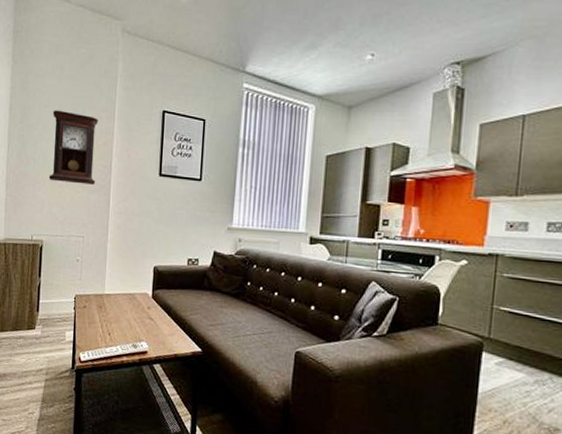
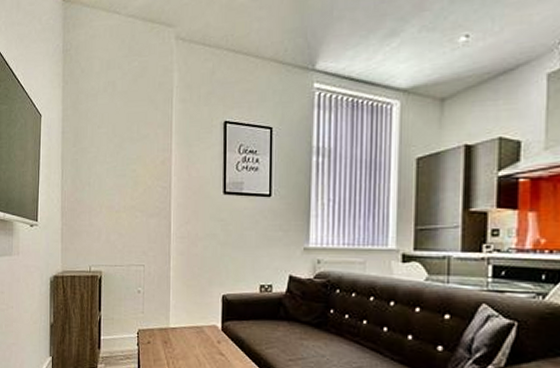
pendulum clock: present [48,110,98,185] -> none [105,129,155,208]

